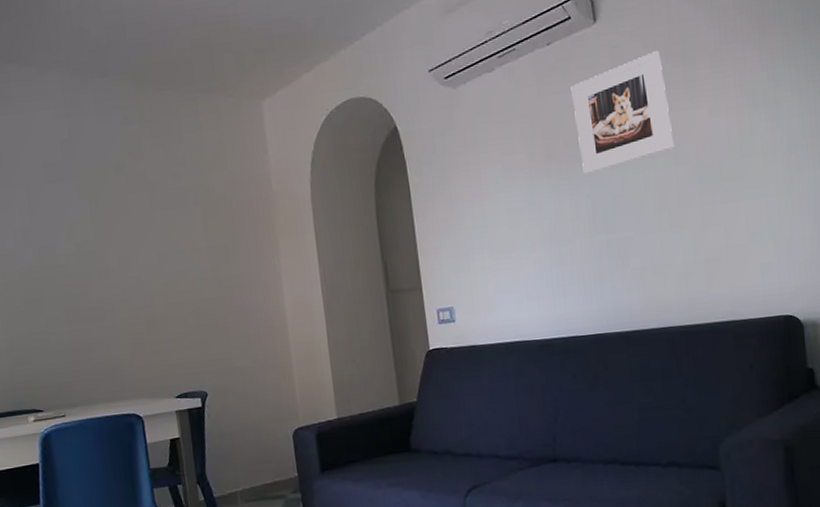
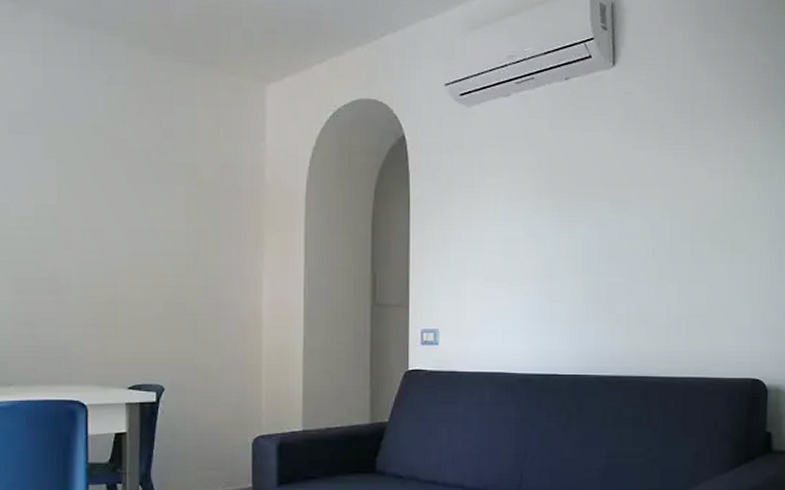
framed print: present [570,51,675,174] -> none [582,104,673,214]

